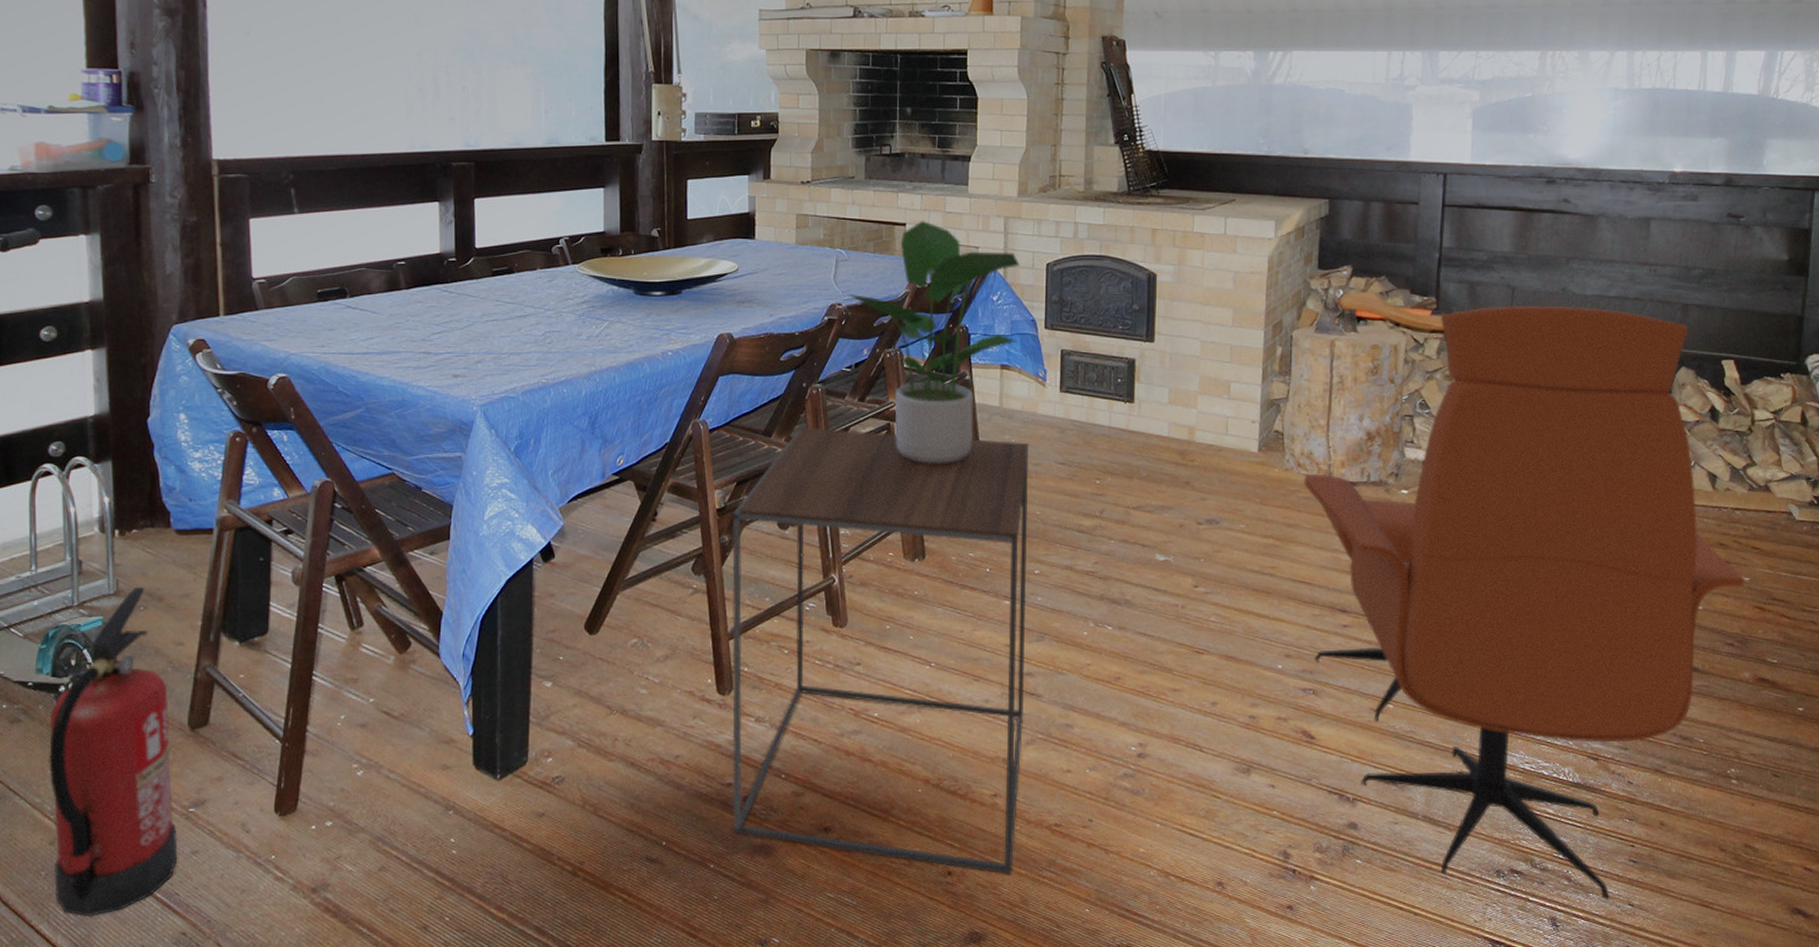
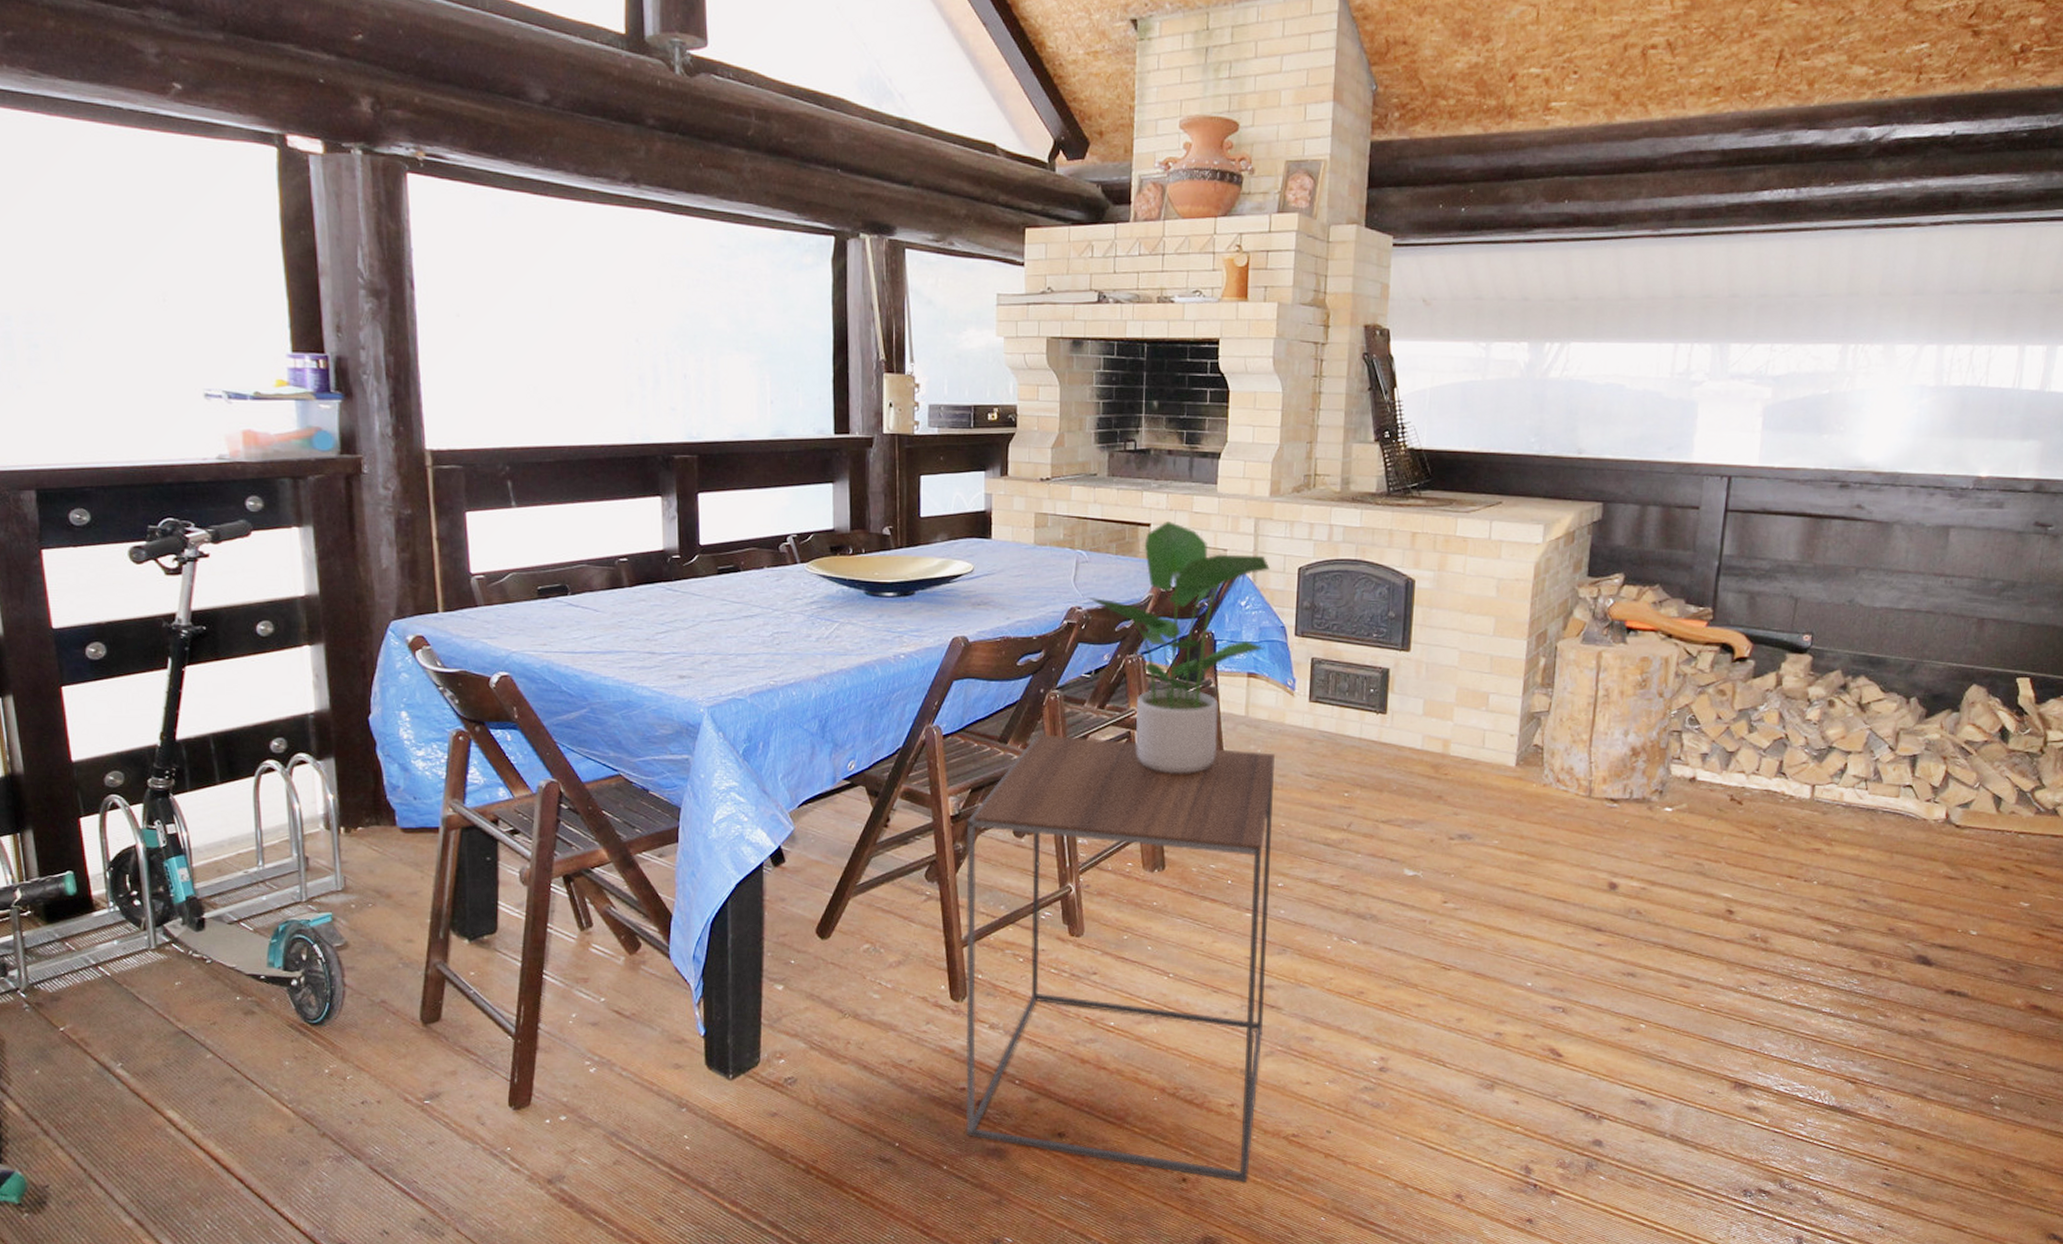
fire extinguisher: present [49,586,178,918] -> none [283,883,415,1202]
lounge chair: present [1304,305,1745,900] -> none [1562,616,2024,1221]

